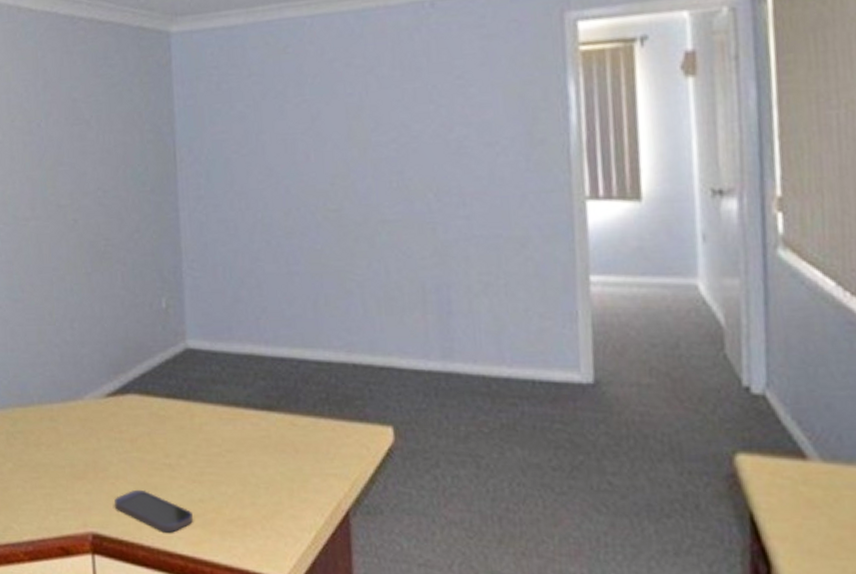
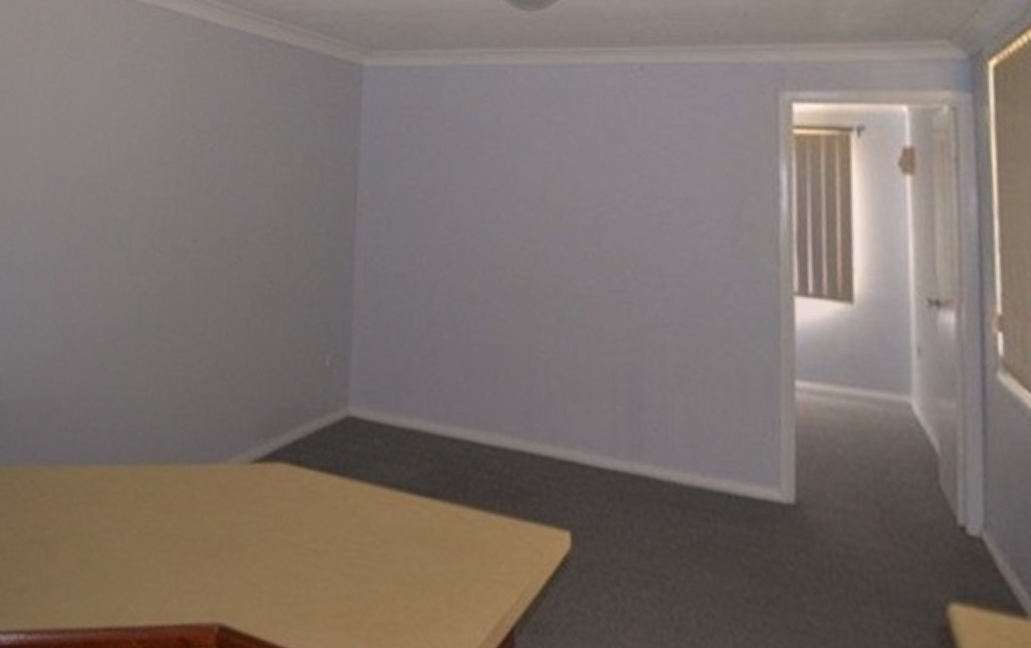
mobile phone: present [115,489,193,533] -> none [249,576,336,633]

